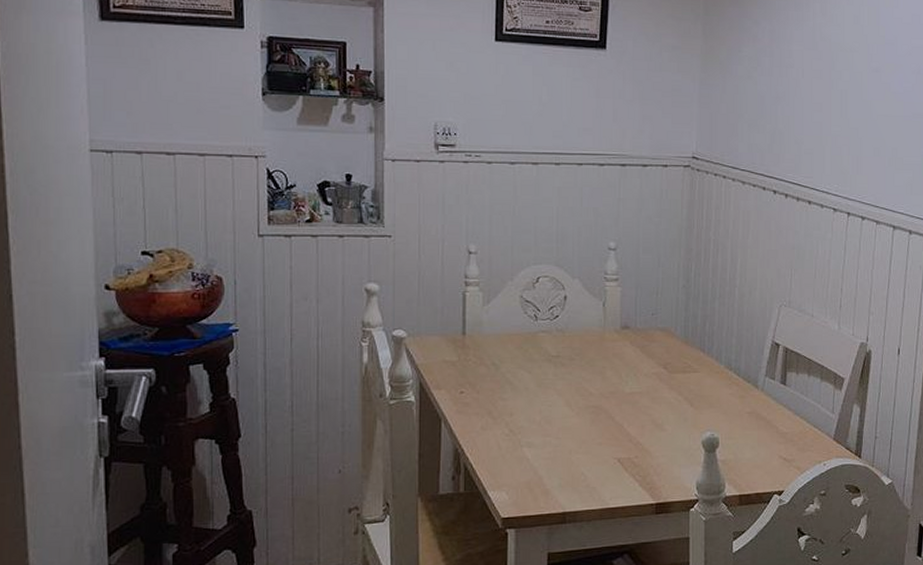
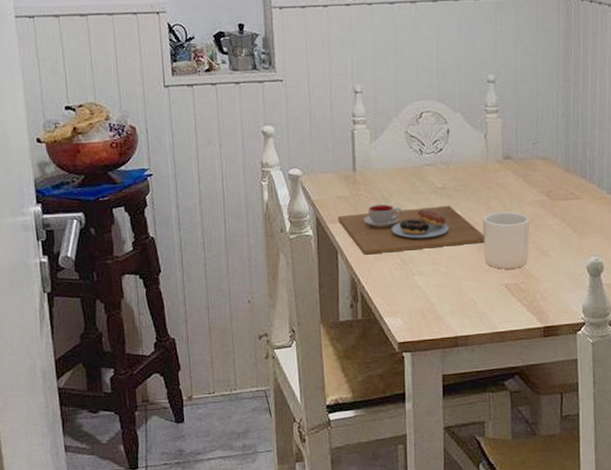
place setting: none [442,370,598,424] -> present [337,203,484,255]
mug: none [597,382,647,442] -> present [482,211,531,269]

